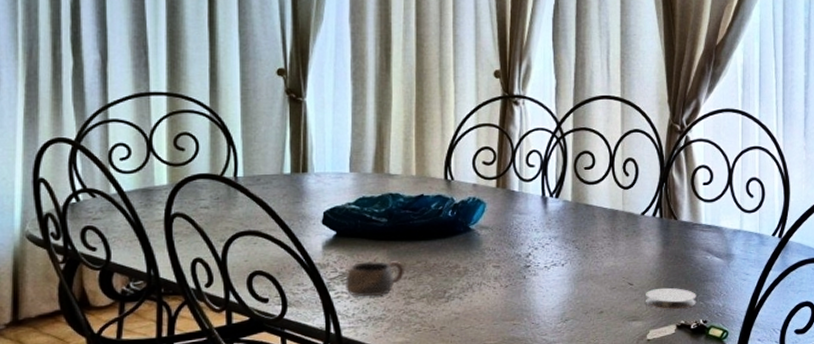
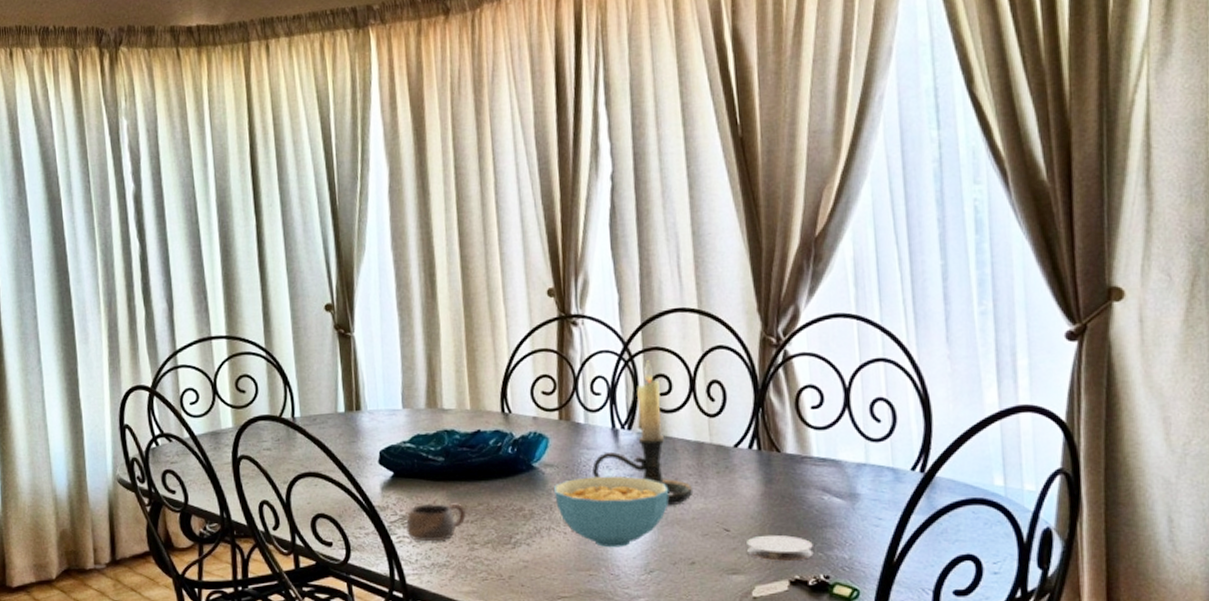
cereal bowl: none [488,237,586,300] -> present [554,475,669,548]
candle holder: none [521,139,606,264] -> present [591,360,694,506]

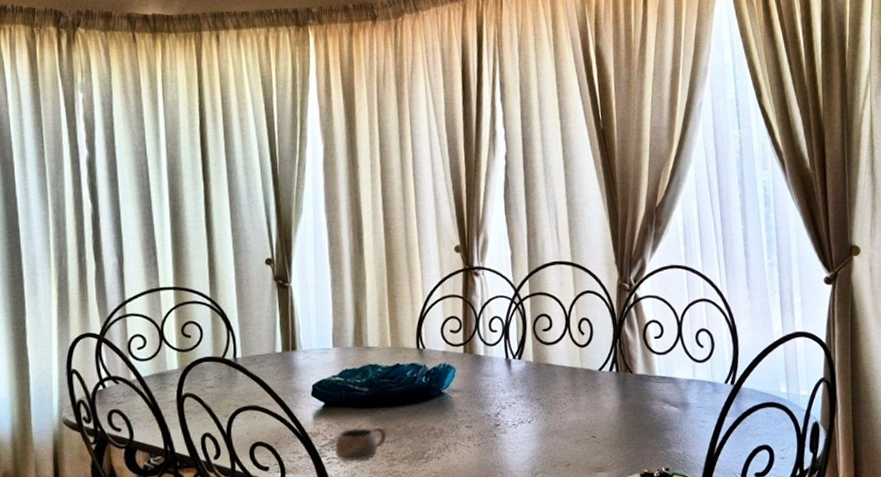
cereal bowl: present [554,475,669,548] -> none [460,397,550,457]
candle holder: present [591,360,694,506] -> none [490,303,569,420]
coaster: present [747,534,814,562] -> none [609,438,657,459]

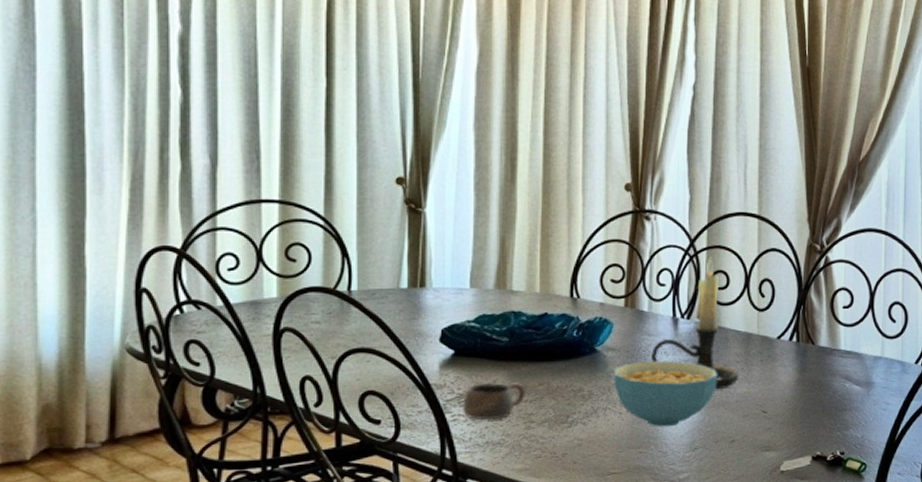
cereal bowl: none [460,397,550,457] -> present [614,361,718,427]
candle holder: none [490,303,569,420] -> present [650,257,739,390]

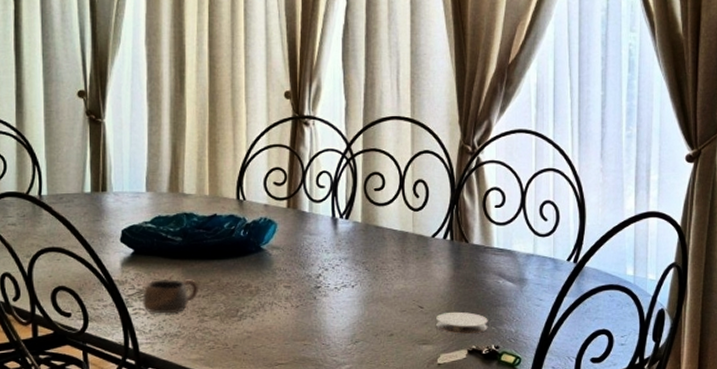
cereal bowl: present [614,361,718,427] -> none [279,258,376,321]
candle holder: present [650,257,739,390] -> none [312,160,396,286]
coaster: none [780,416,834,440] -> present [436,311,488,334]

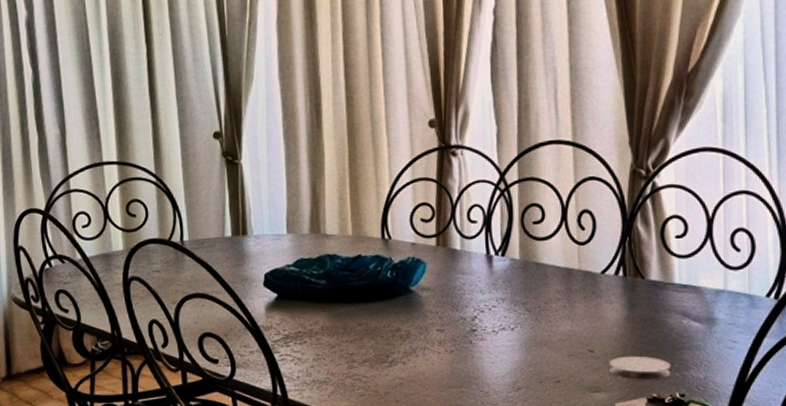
cup: present [142,279,200,314] -> none [288,323,347,360]

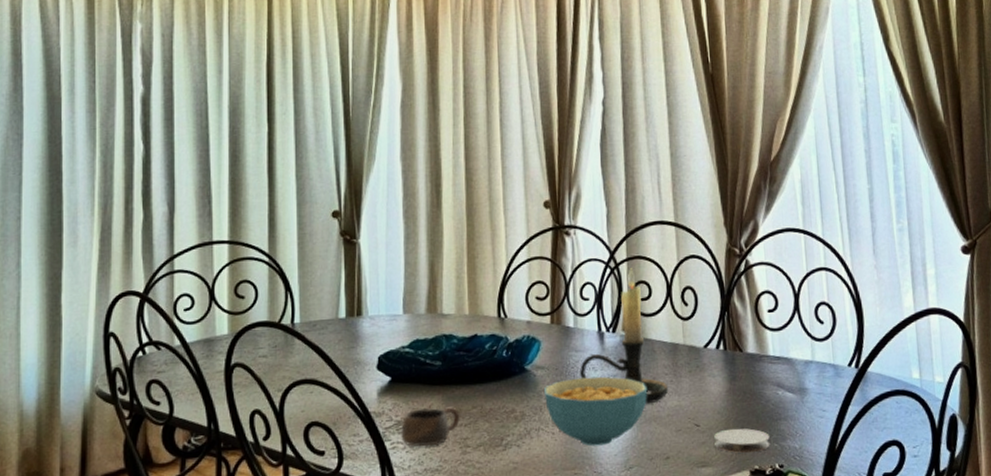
cup: none [288,323,347,360] -> present [400,407,461,447]
cereal bowl: none [430,299,539,367] -> present [544,376,648,446]
candle holder: none [466,190,561,329] -> present [579,268,669,405]

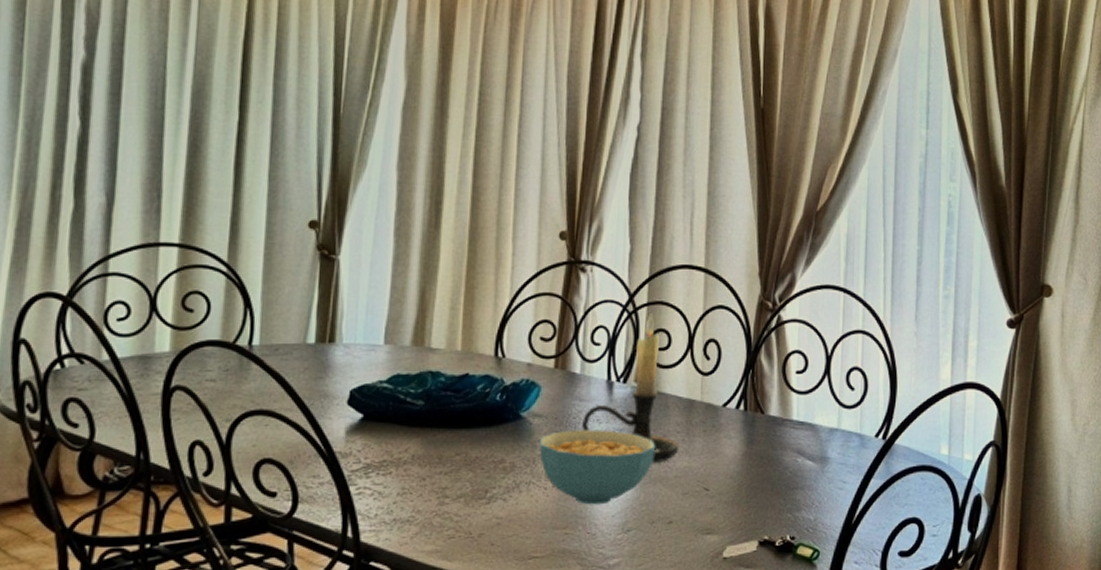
cup: present [400,407,461,447] -> none [368,451,442,495]
coaster: present [714,428,770,453] -> none [723,495,784,522]

